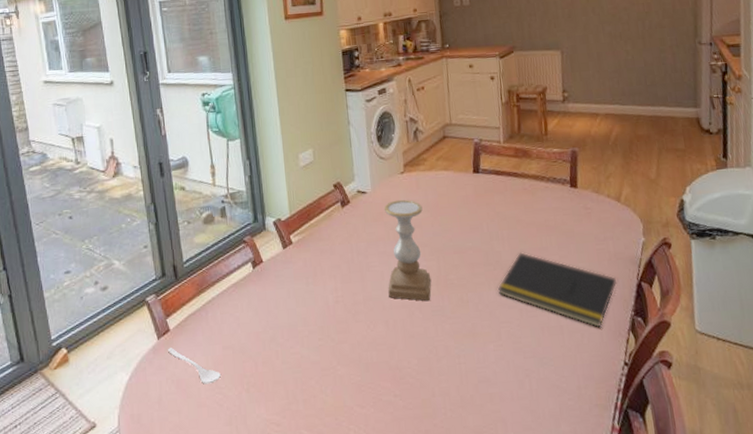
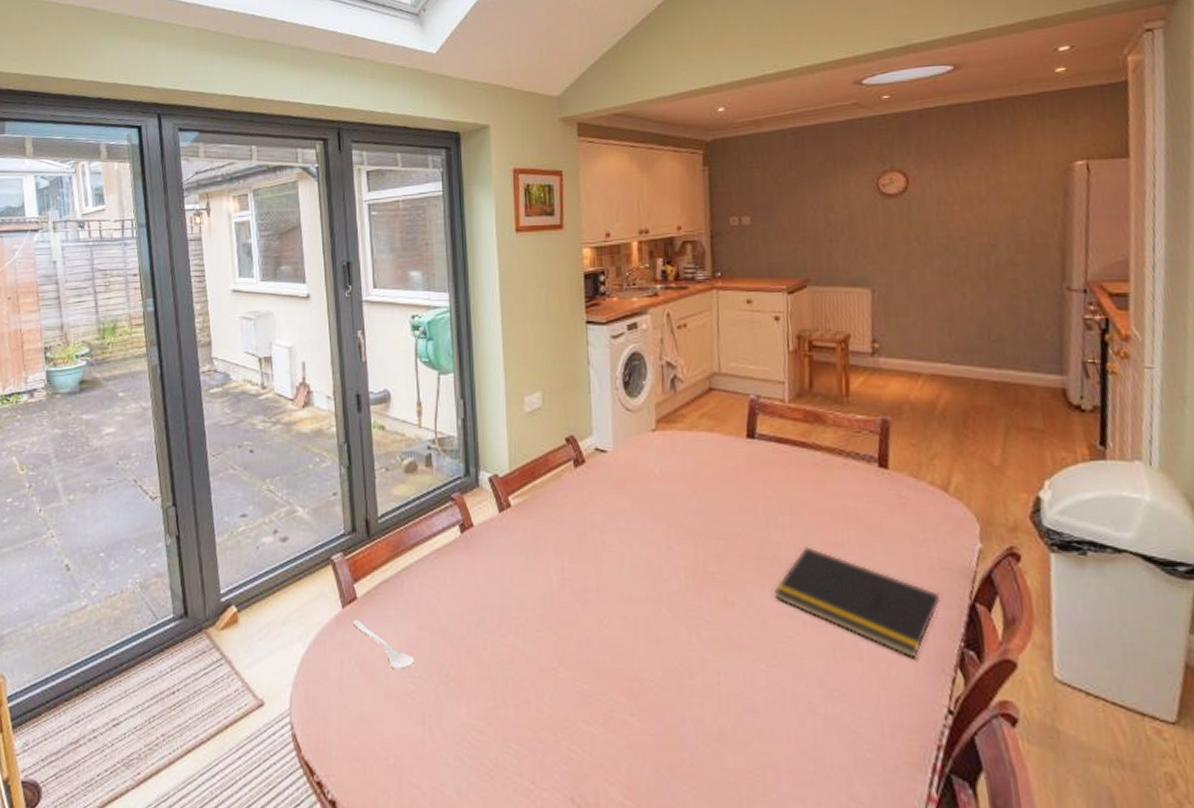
candle holder: present [384,199,431,302] -> none [629,464,686,598]

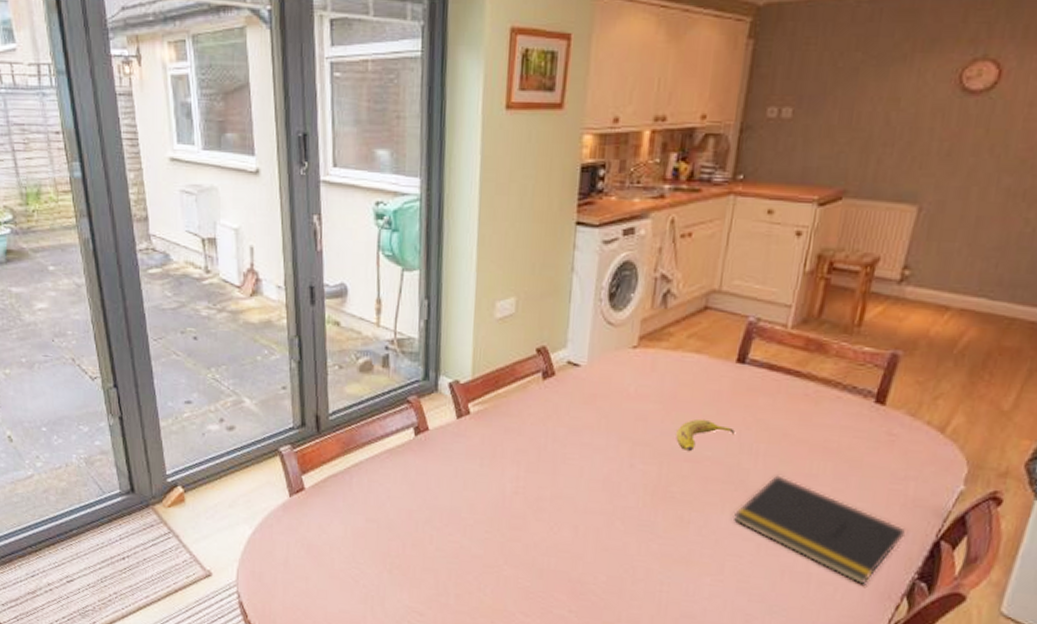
spoon: present [353,620,414,670] -> none [300,508,360,556]
fruit: none [705,495,758,528] -> present [676,418,735,451]

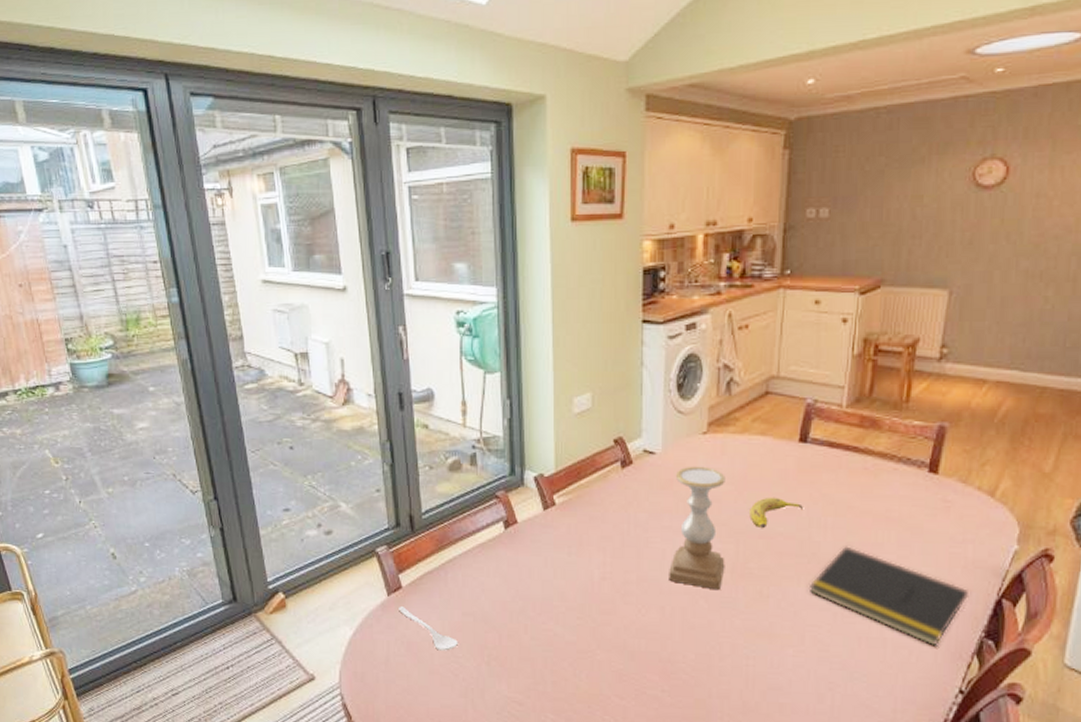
spoon: none [300,508,360,556] -> present [399,607,458,651]
candle holder: none [585,381,654,513] -> present [669,466,725,591]

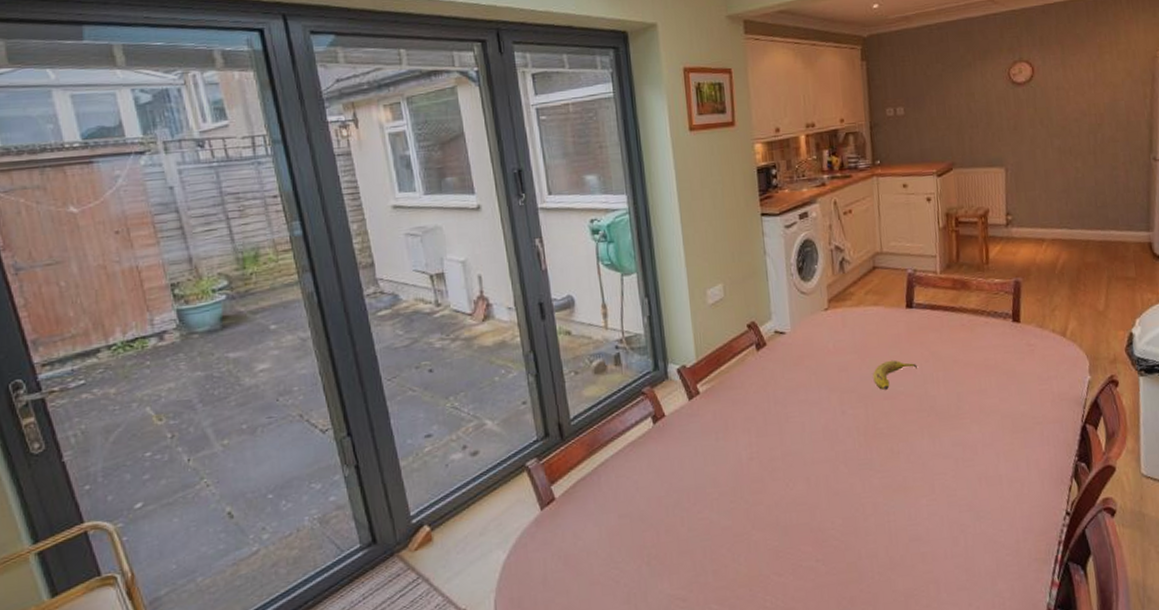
spoon: present [399,607,458,651] -> none [553,519,617,559]
candle holder: present [669,466,725,591] -> none [806,339,858,454]
notepad: present [808,546,970,647] -> none [931,395,1061,476]

